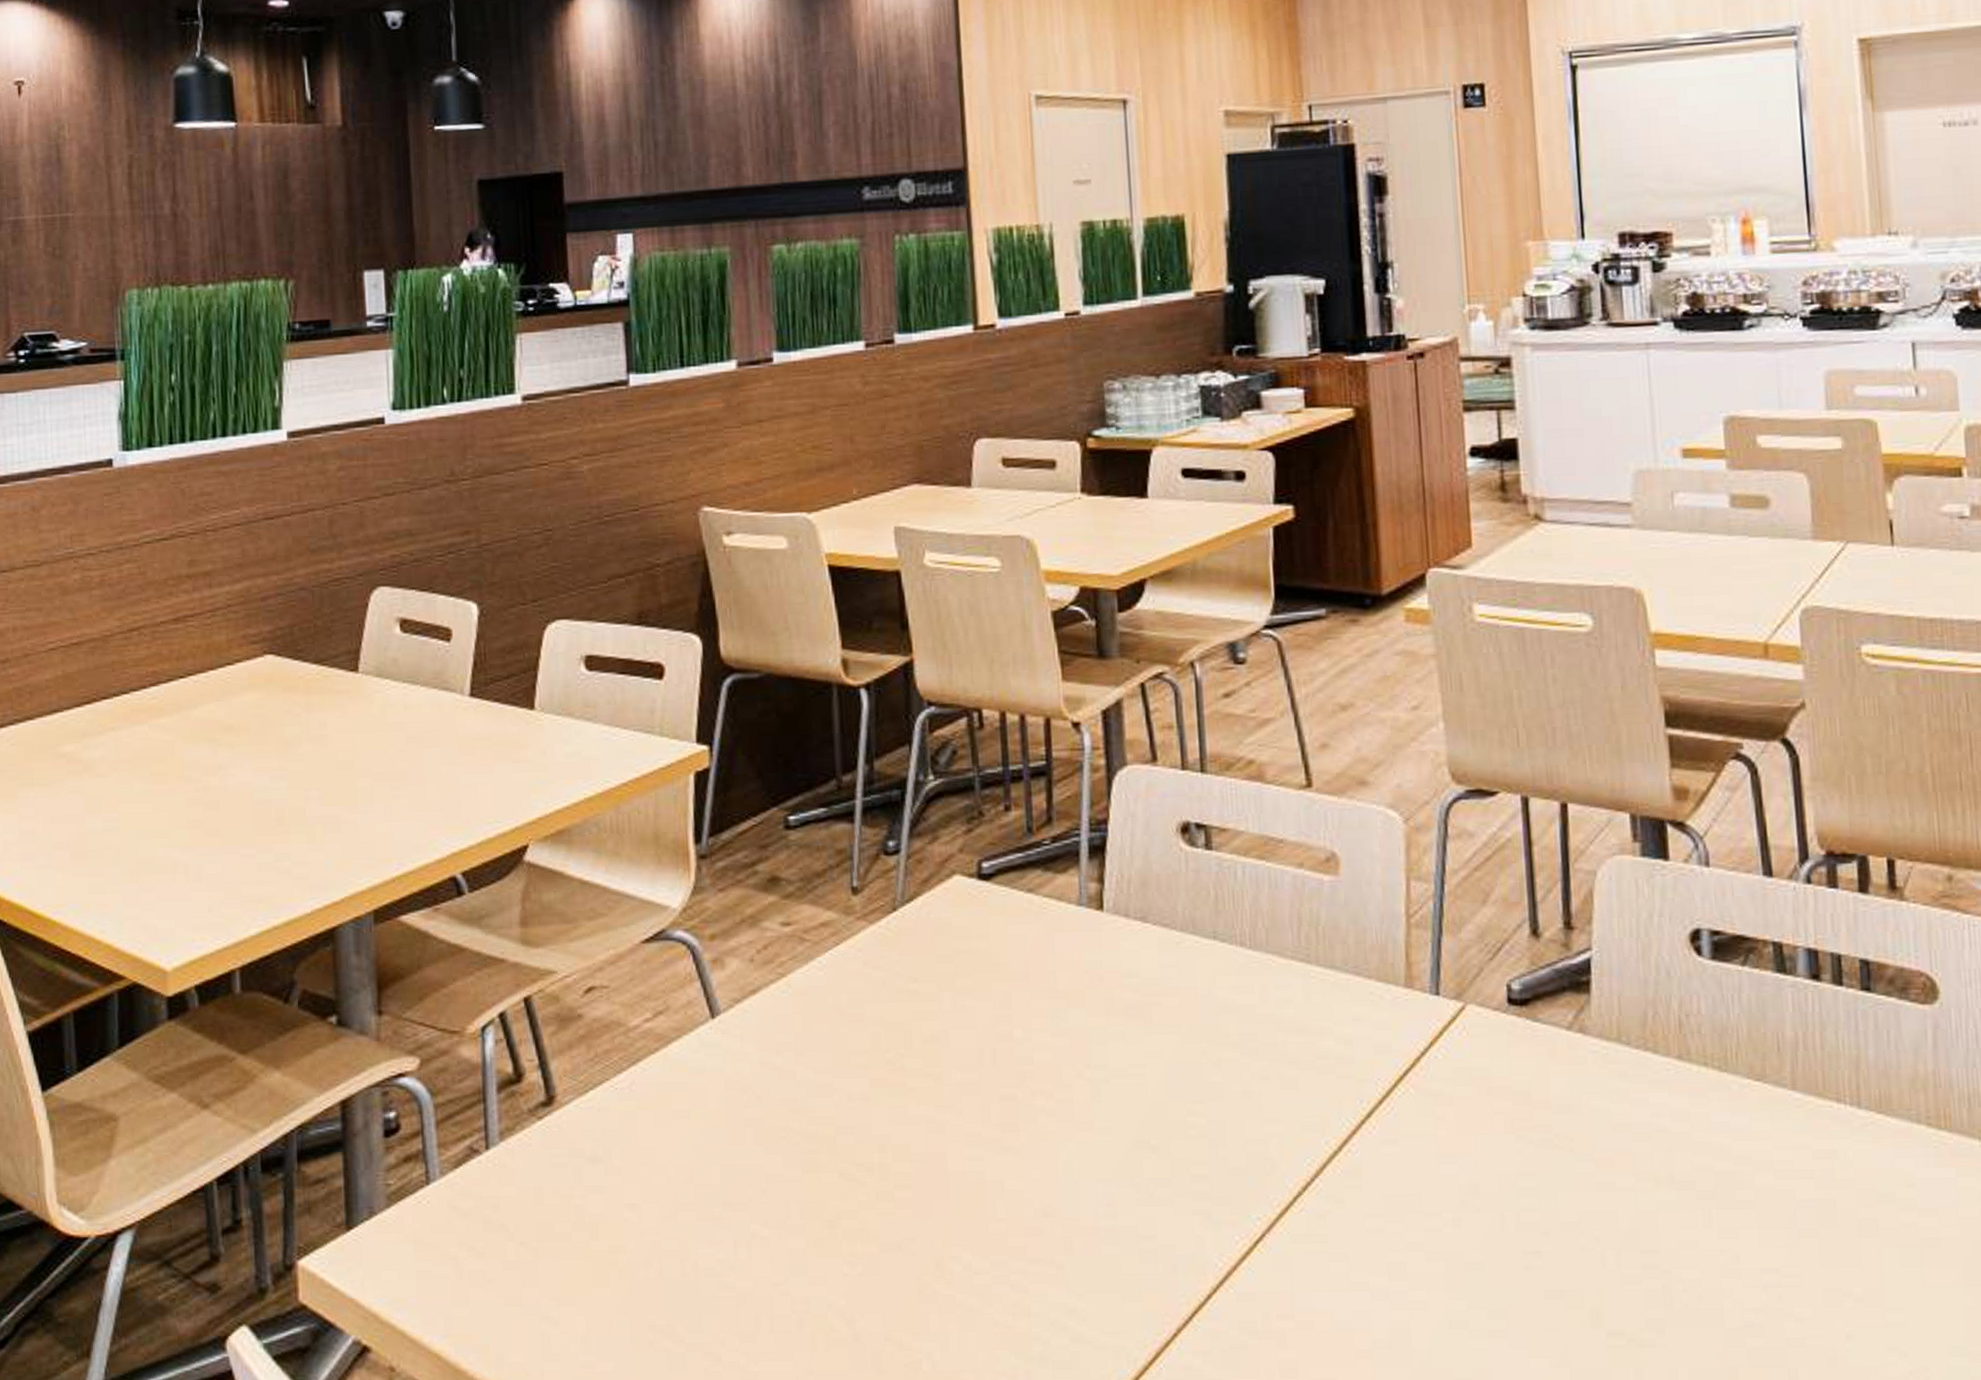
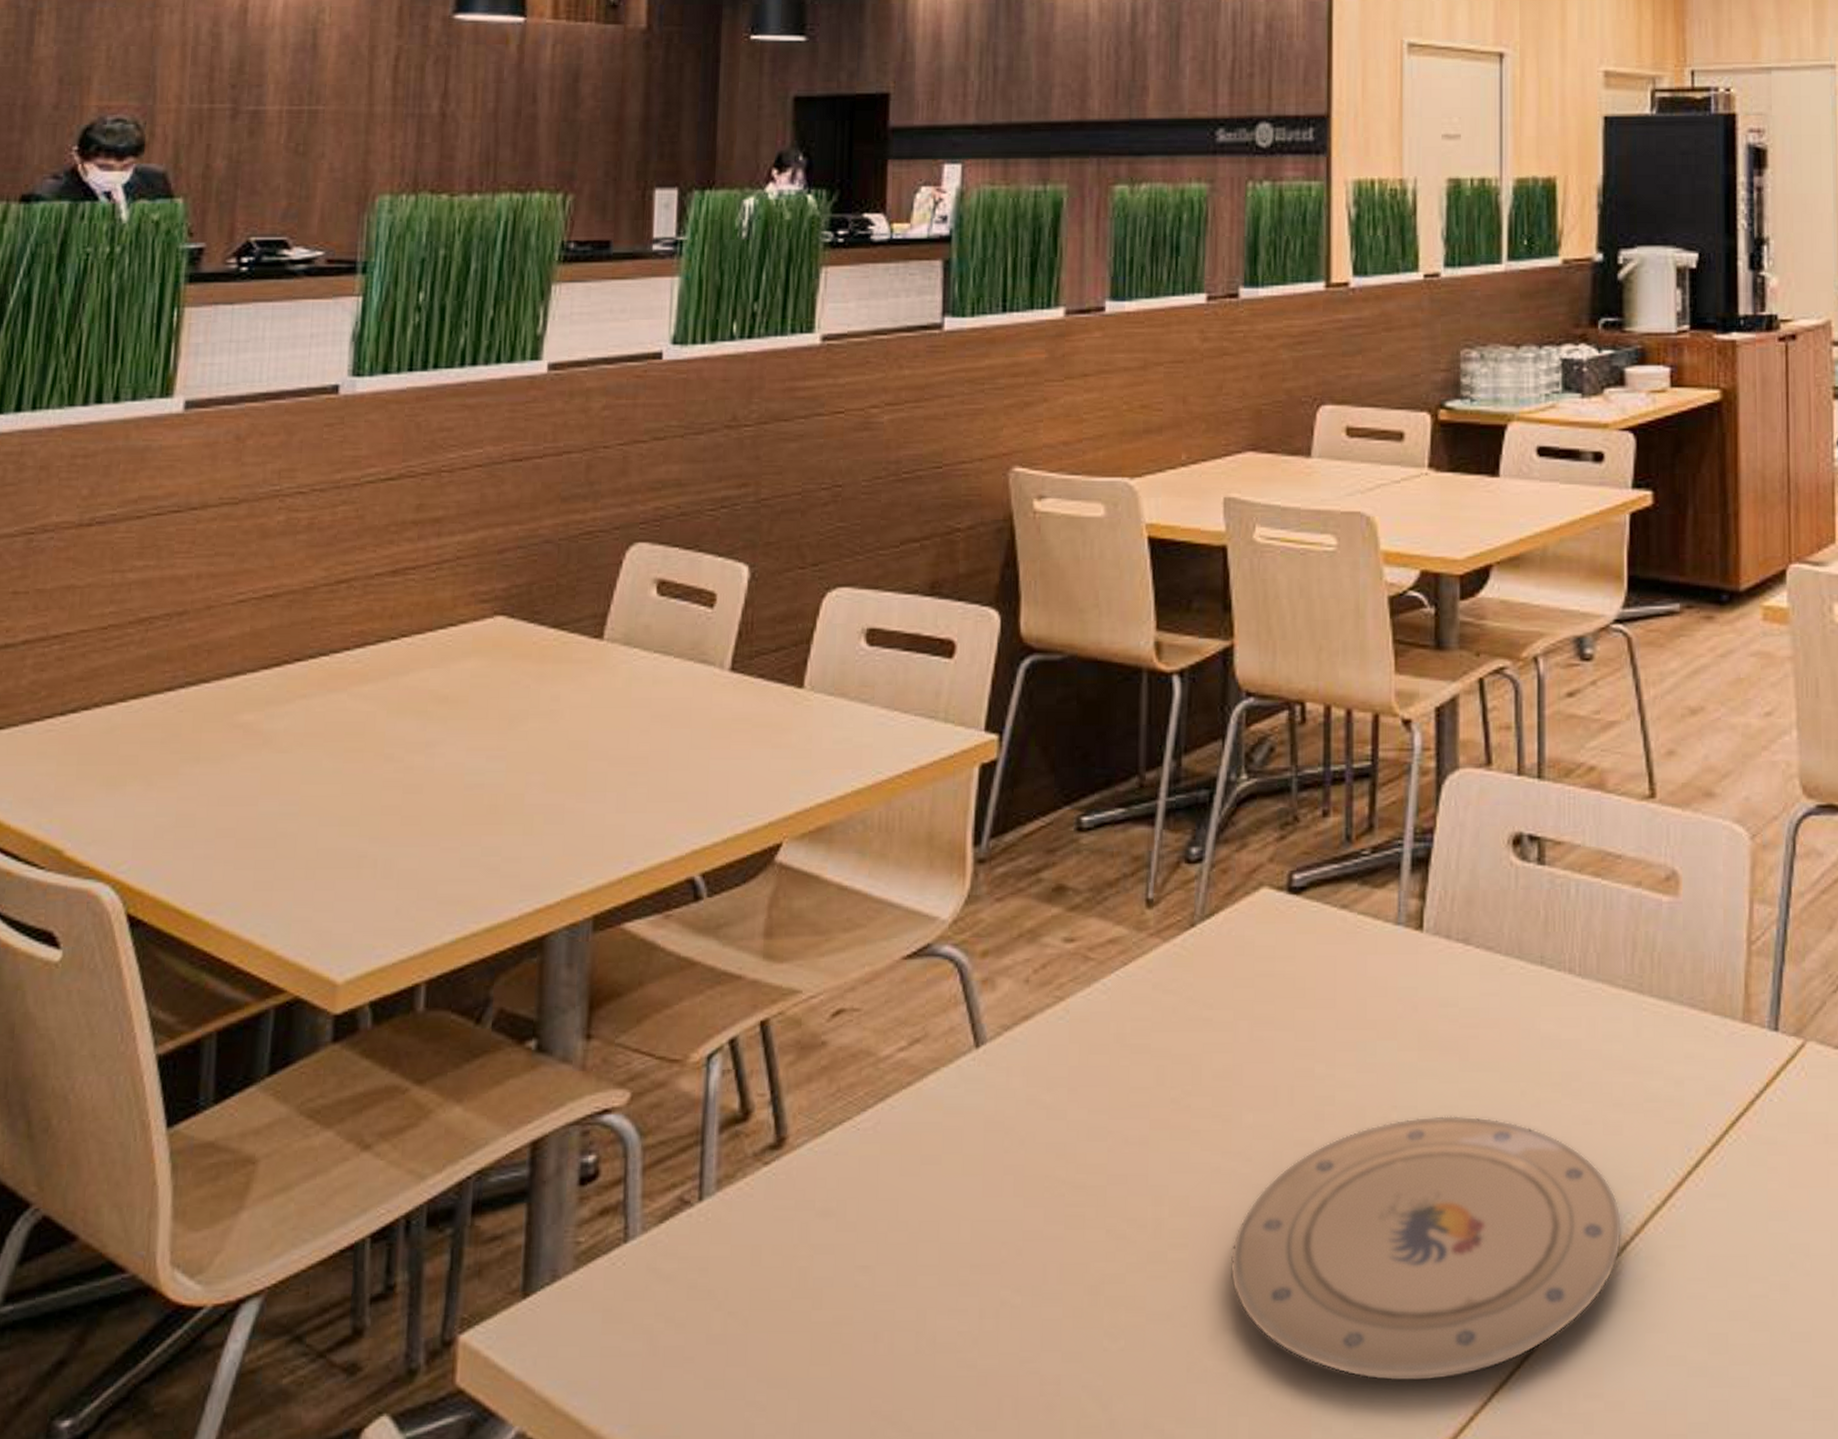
plate: none [949,1073,1304,1304] -> present [1230,1116,1623,1383]

